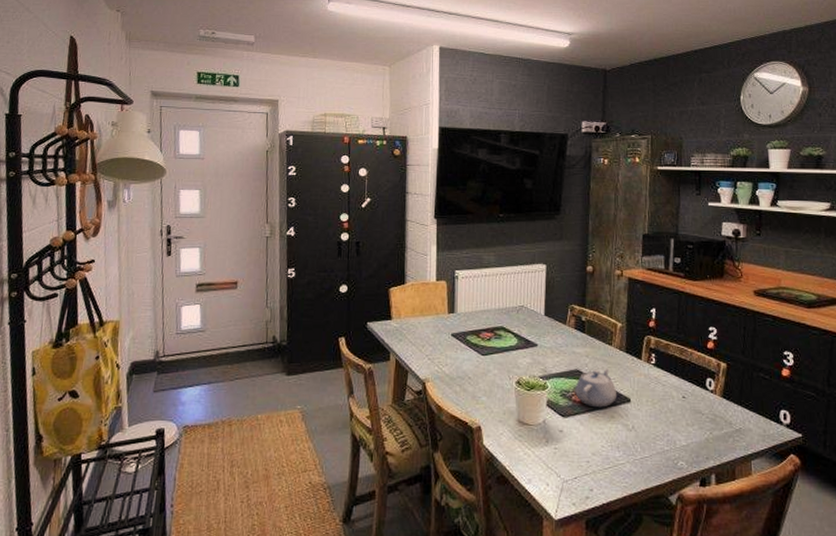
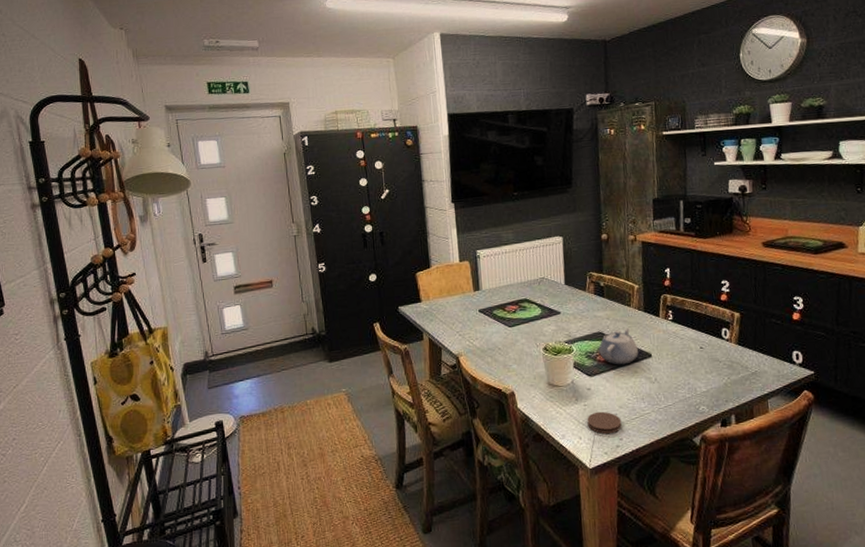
coaster: none [557,457,594,482] -> present [587,411,622,434]

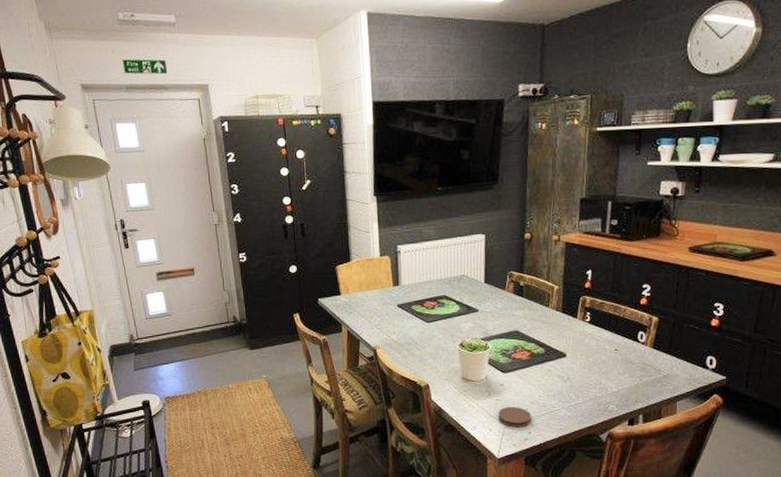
teapot: present [599,327,638,365] -> none [514,327,553,363]

